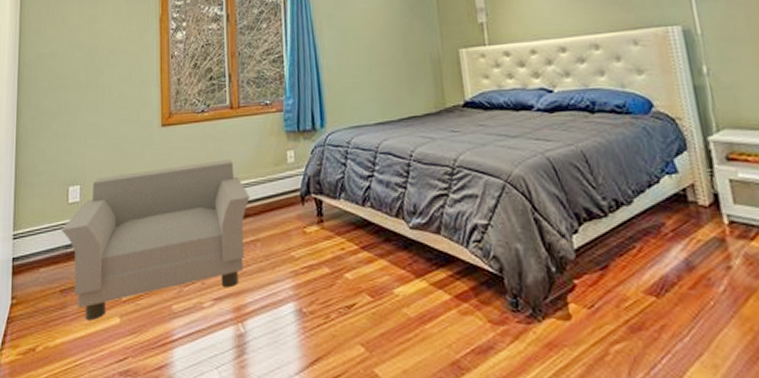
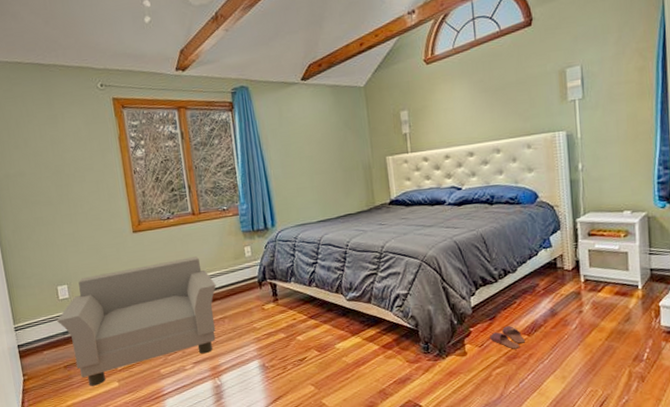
slippers: none [602,281,655,316] -> present [490,326,526,349]

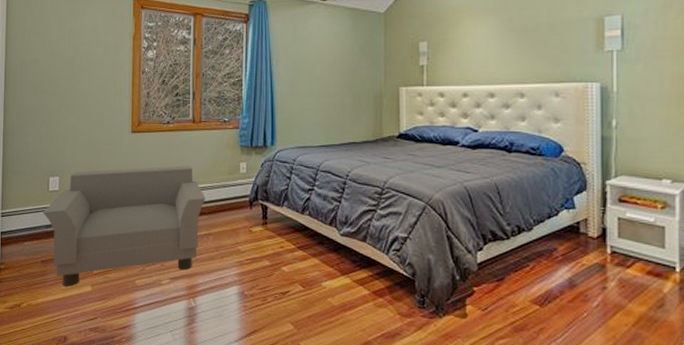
slippers: present [490,326,526,349] -> none [496,291,537,320]

